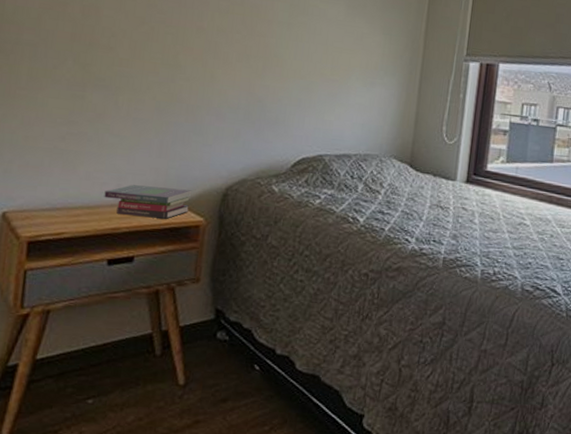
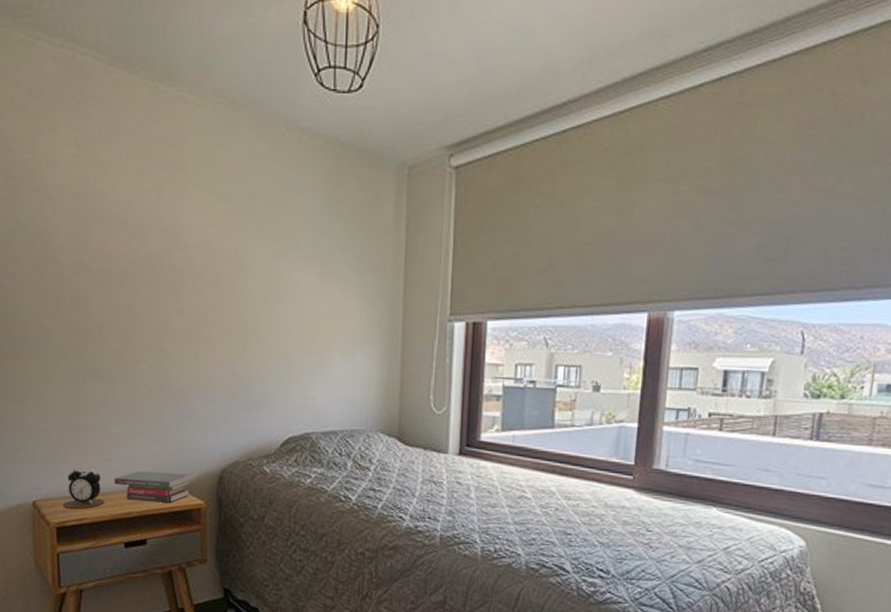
alarm clock: none [39,178,90,223] -> present [62,467,104,509]

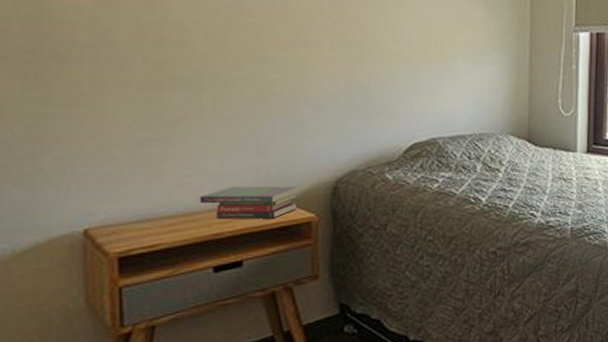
alarm clock: present [62,467,104,509] -> none [127,186,186,234]

